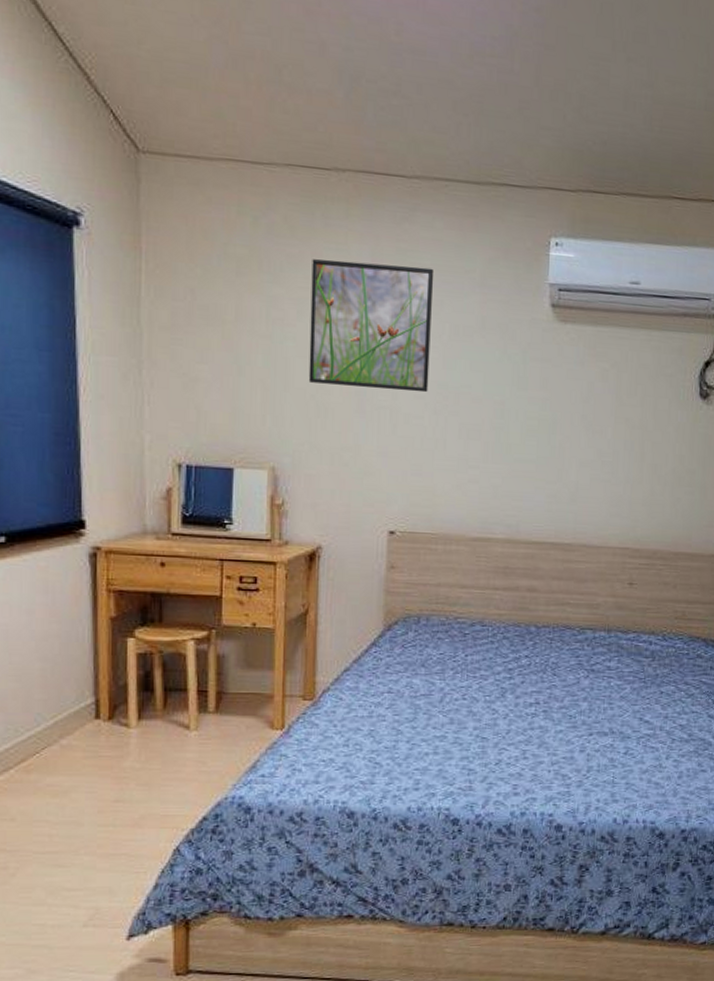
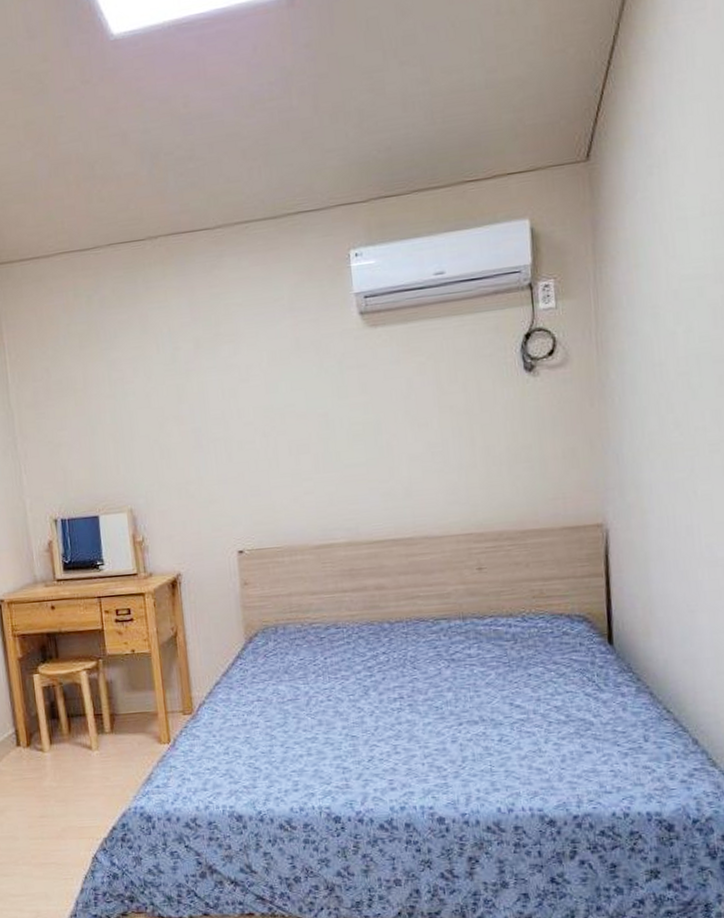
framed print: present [308,259,434,393] -> none [140,304,256,429]

